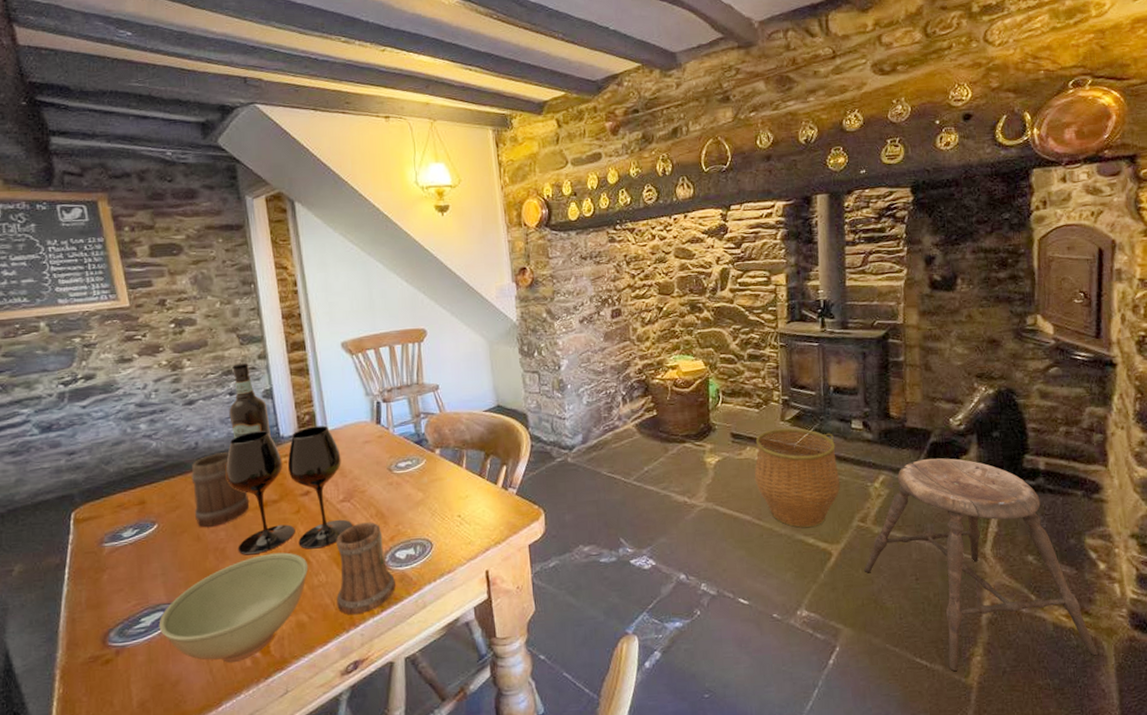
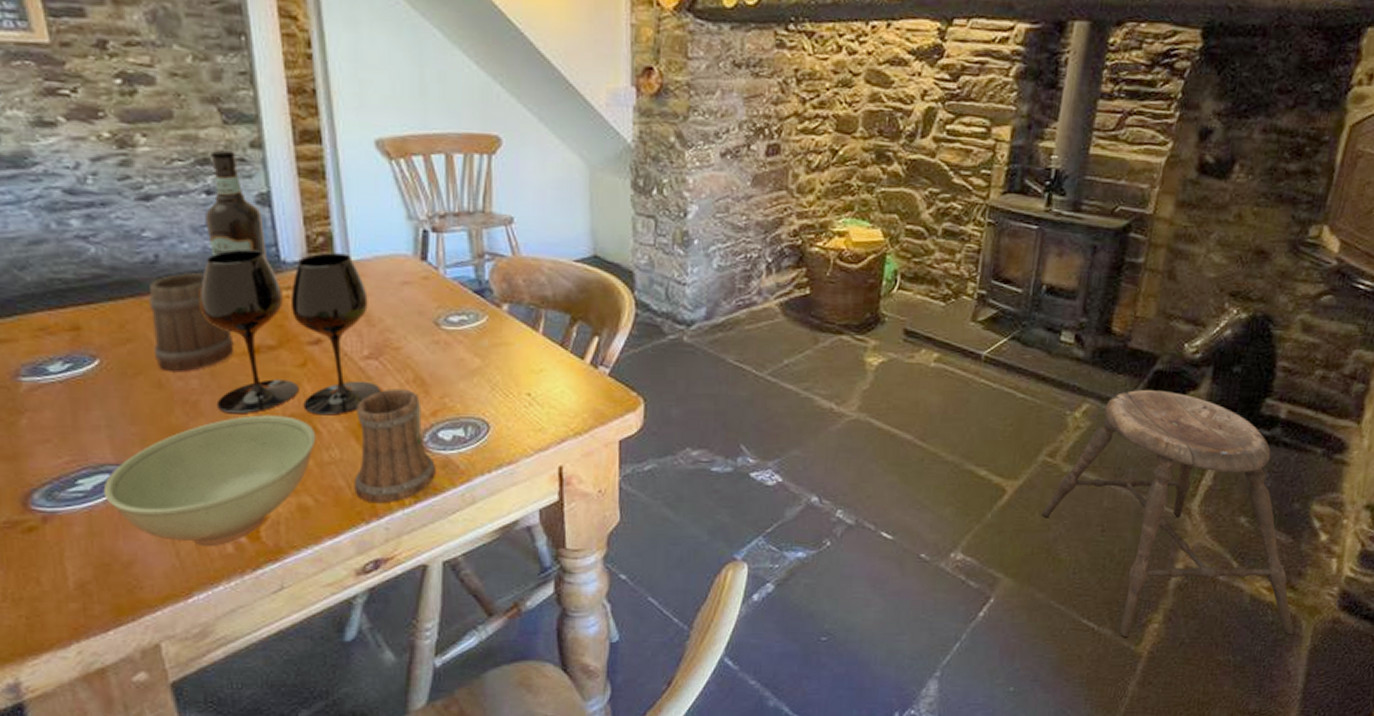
basket: present [754,428,841,528] -> none [925,331,1036,457]

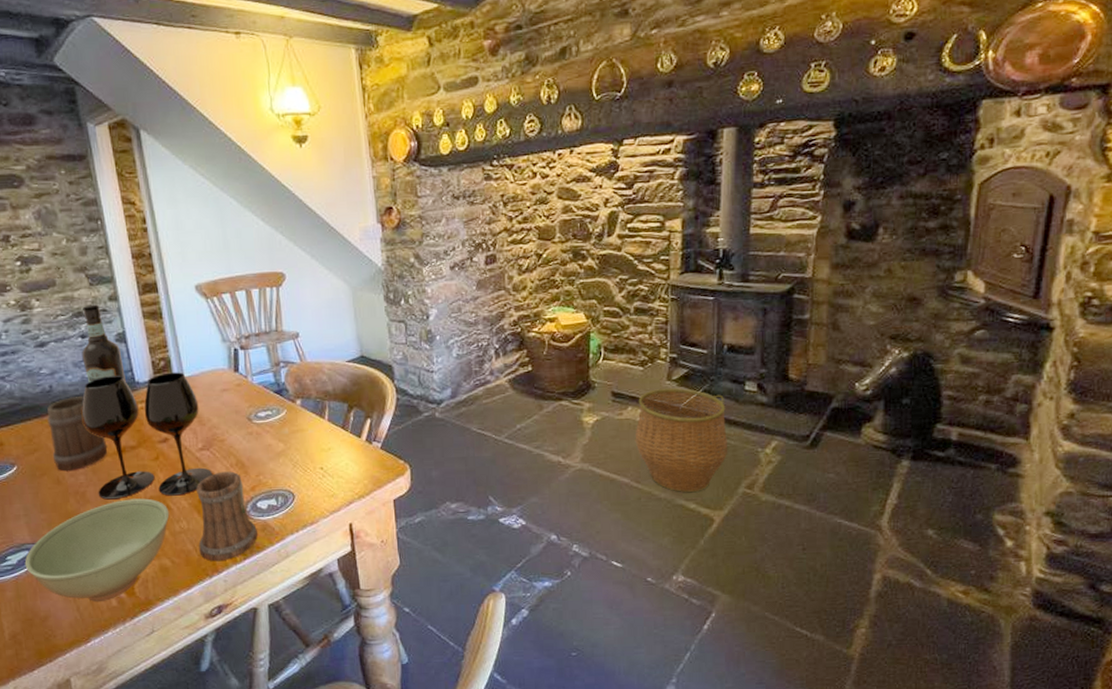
basket: none [925,331,1036,457] -> present [635,388,728,493]
stool: present [1041,389,1294,637] -> none [747,424,993,641]

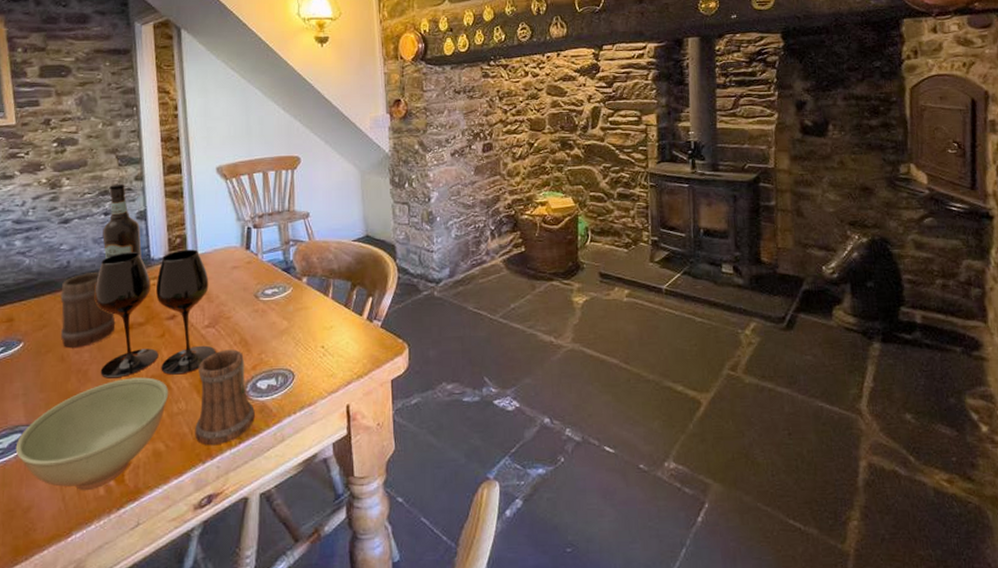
basket: present [635,388,728,493] -> none [622,270,711,375]

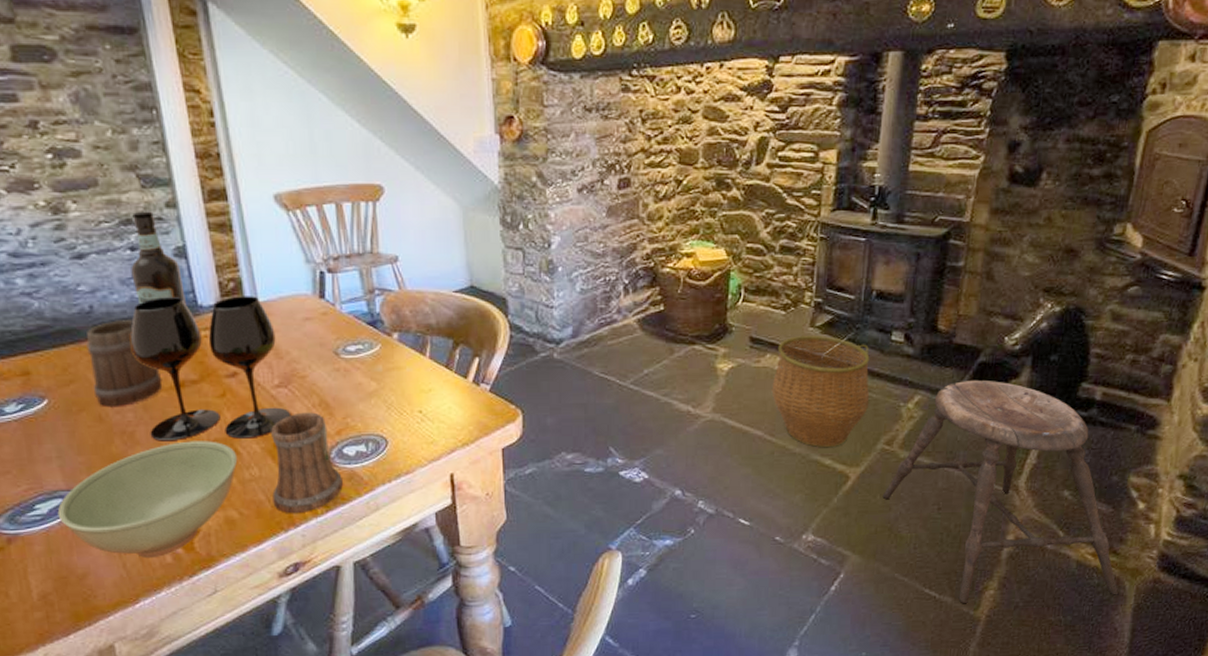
basket: none [622,270,711,375] -> present [771,336,870,448]
stool: none [734,306,982,535] -> present [882,379,1118,603]

